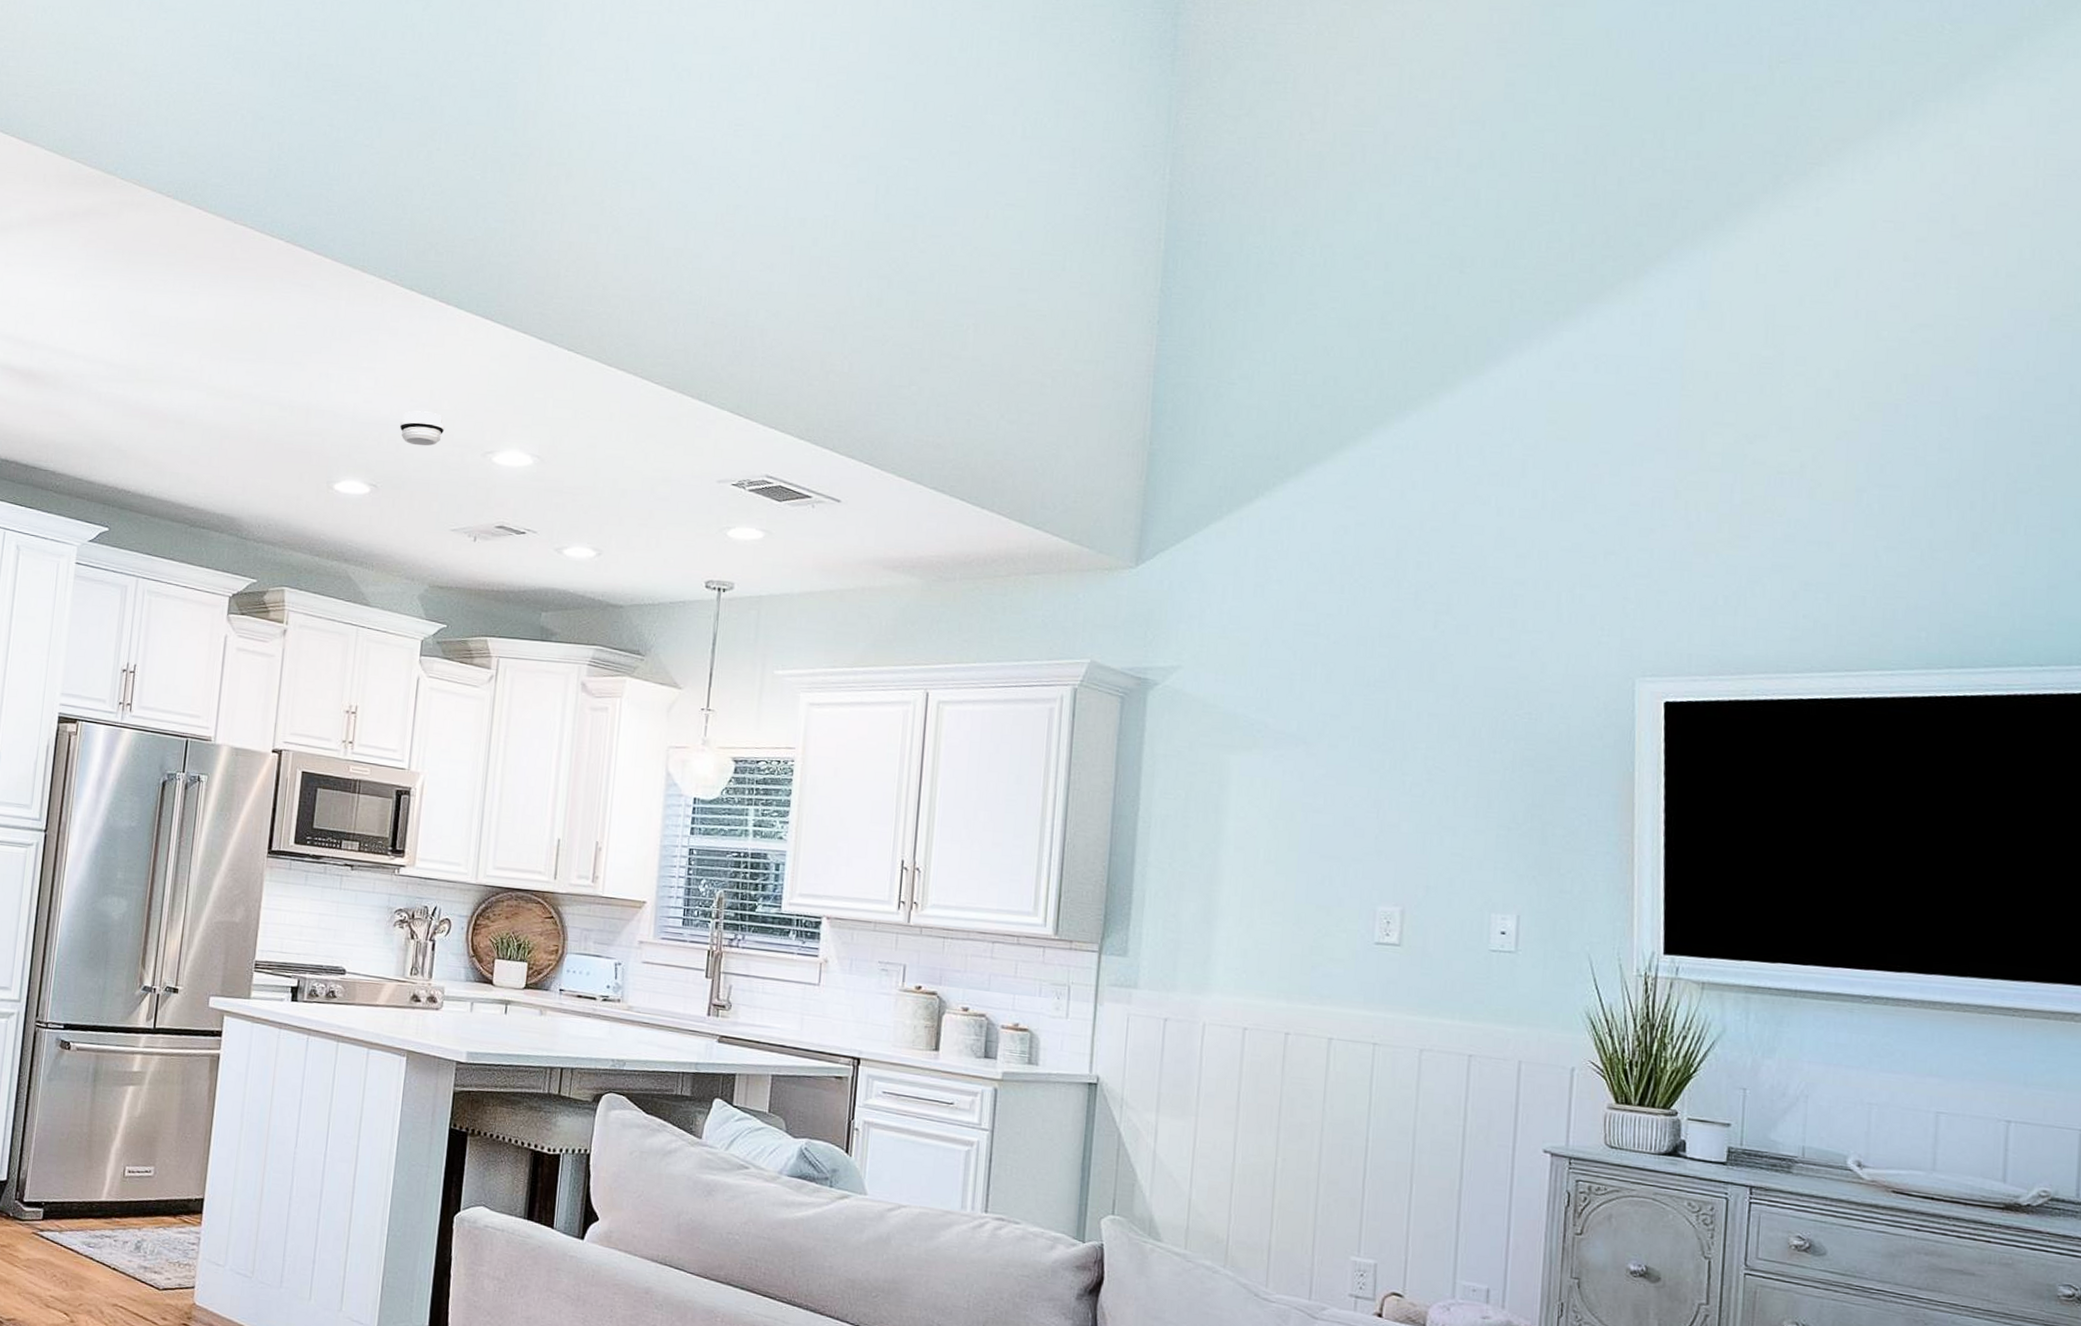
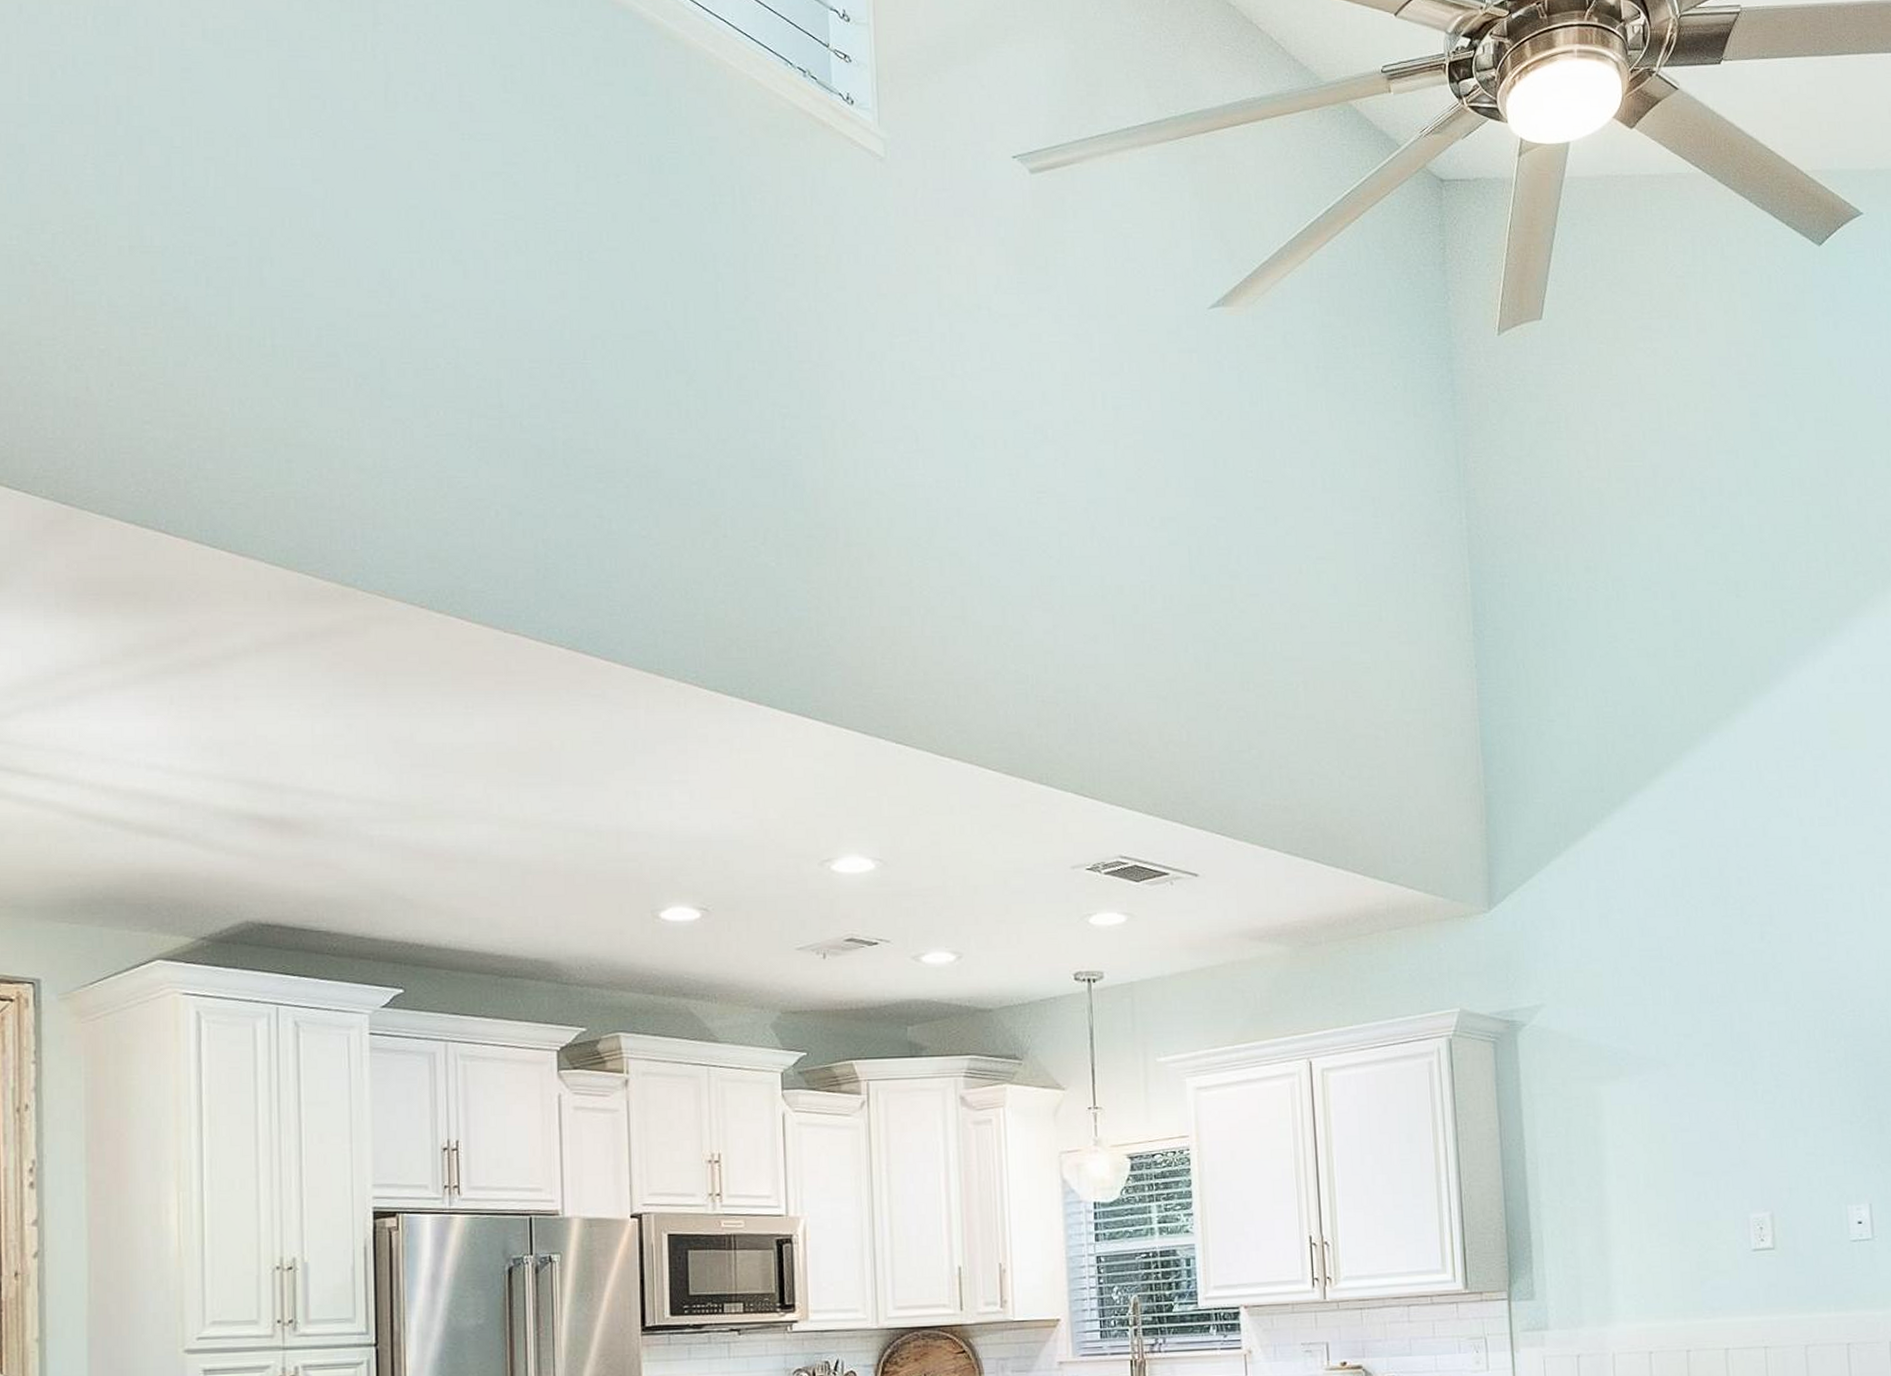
smoke detector: present [399,411,445,447] -> none [724,823,775,861]

